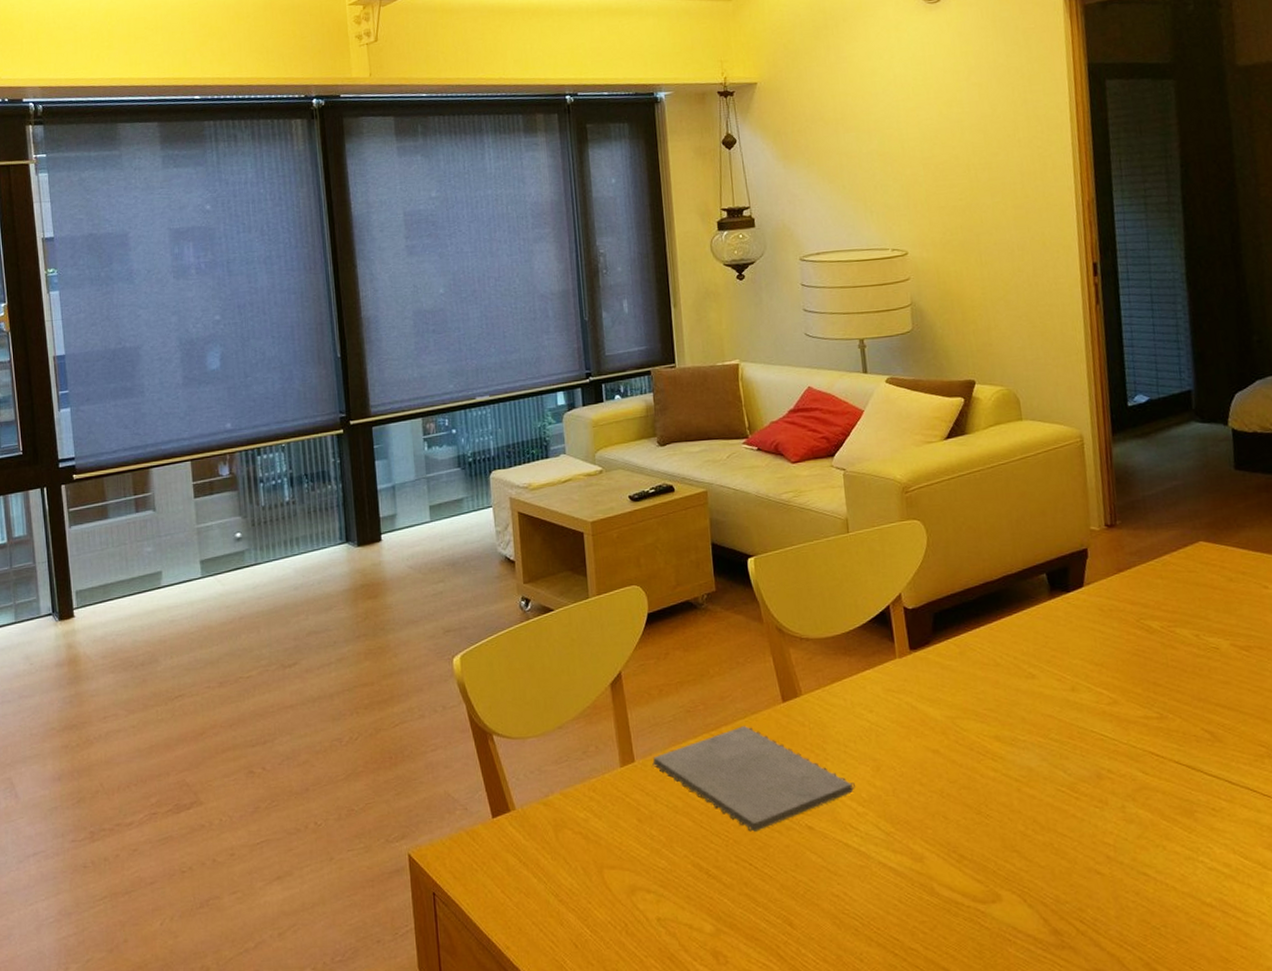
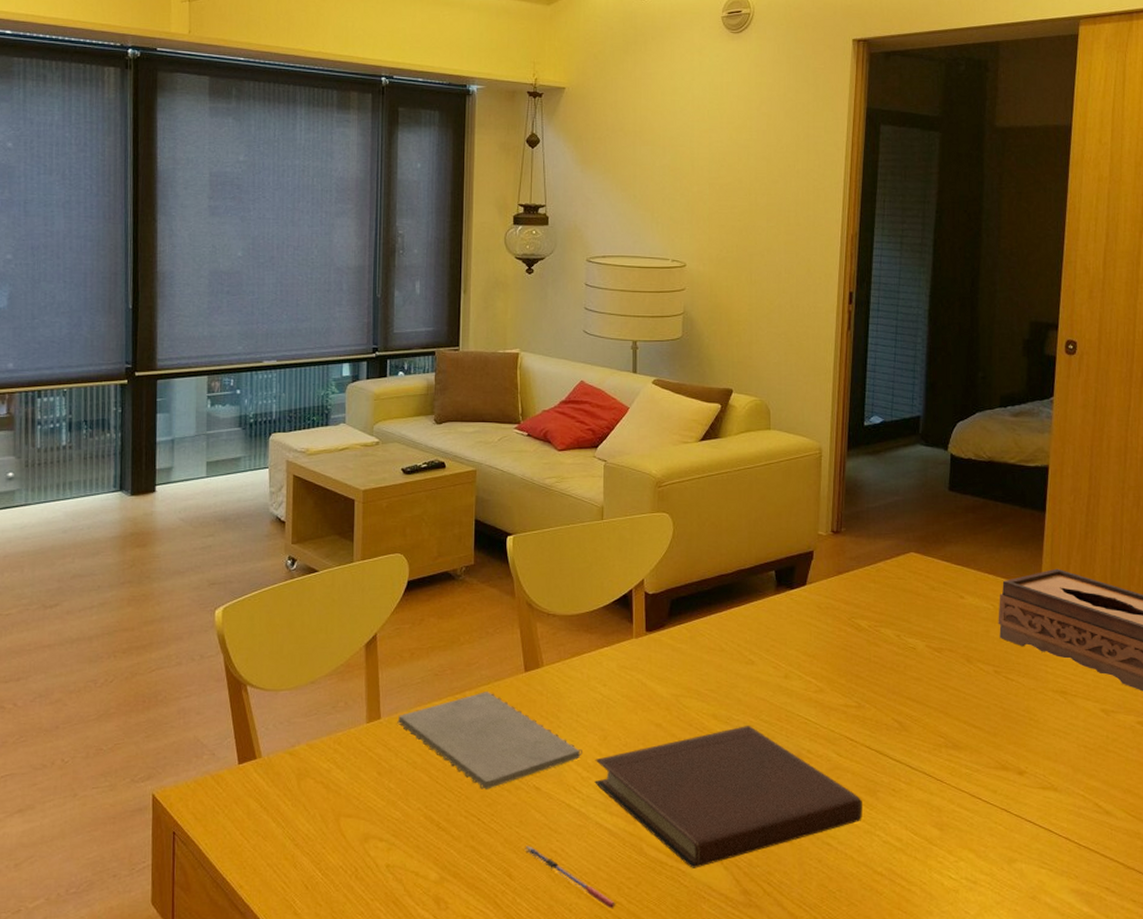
pen: none [804,891,912,957] -> present [525,846,616,909]
notebook: none [870,745,1181,908] -> present [595,725,863,868]

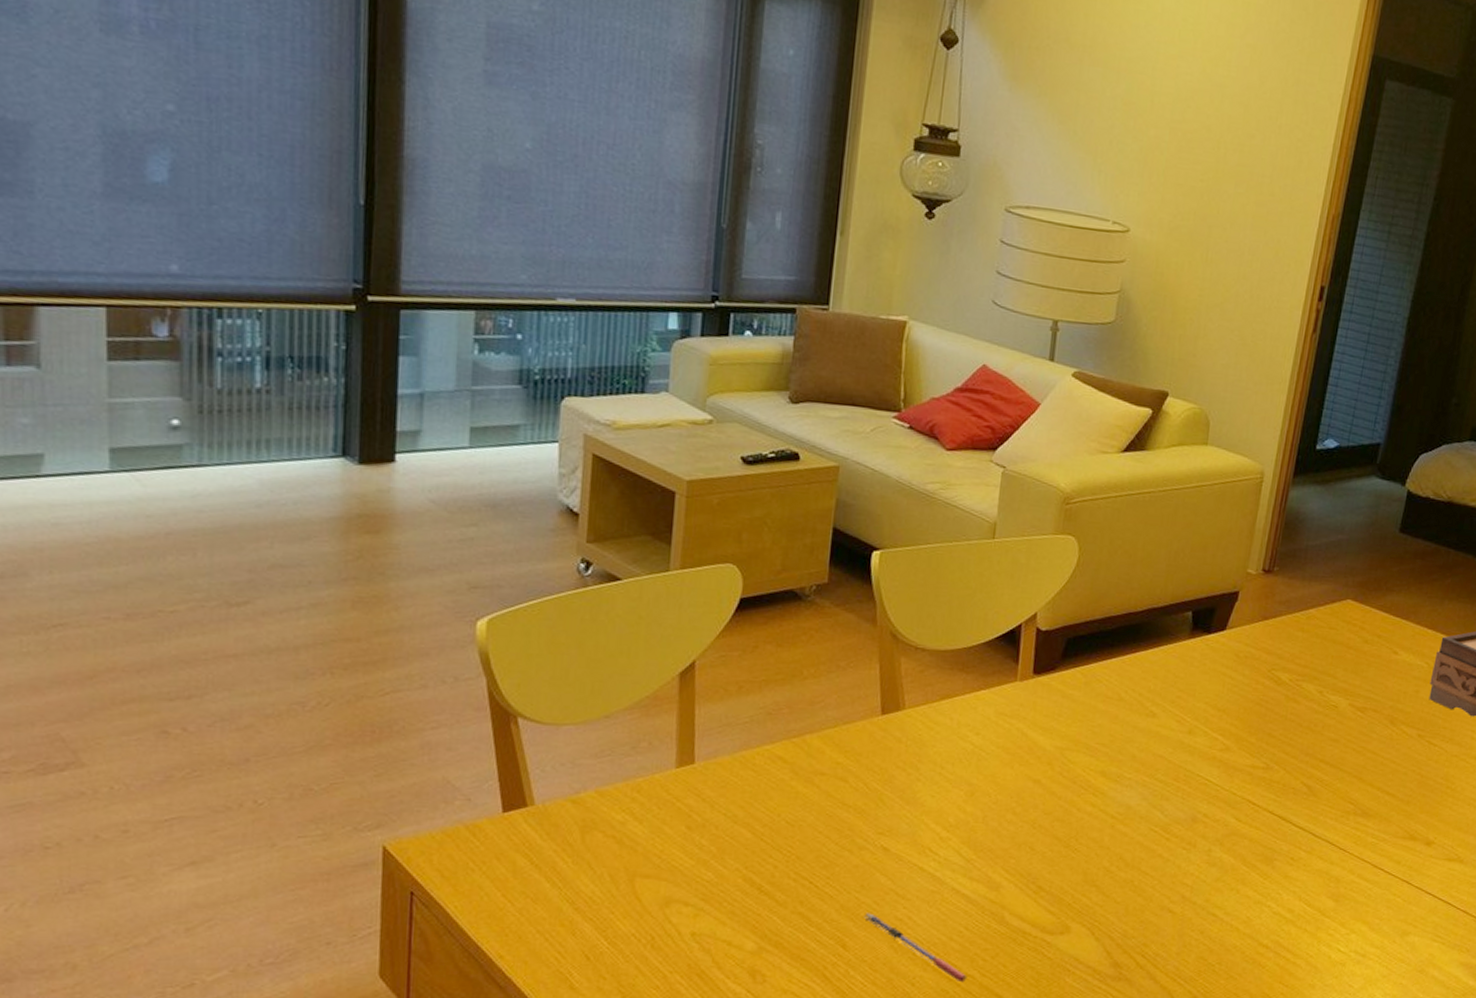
notepad: present [397,692,582,789] -> none [715,736,944,849]
notebook: present [595,725,863,868] -> none [955,784,1257,939]

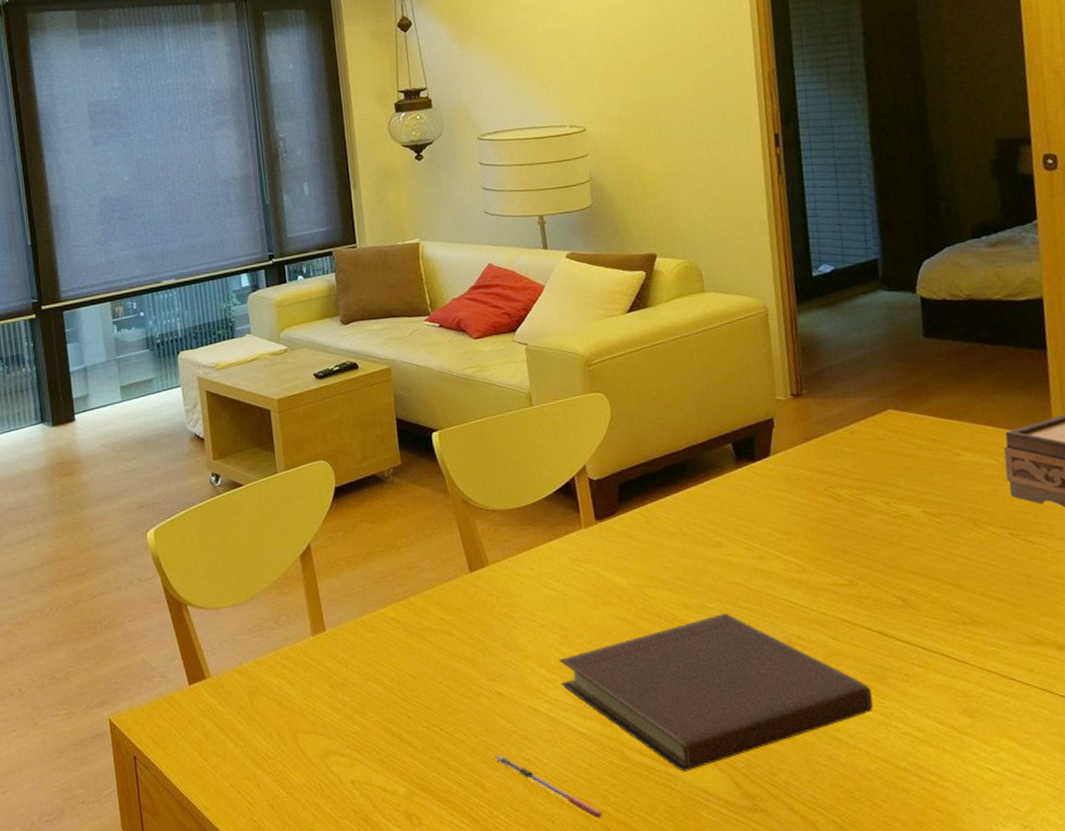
notebook: none [955,784,1257,939] -> present [558,612,873,772]

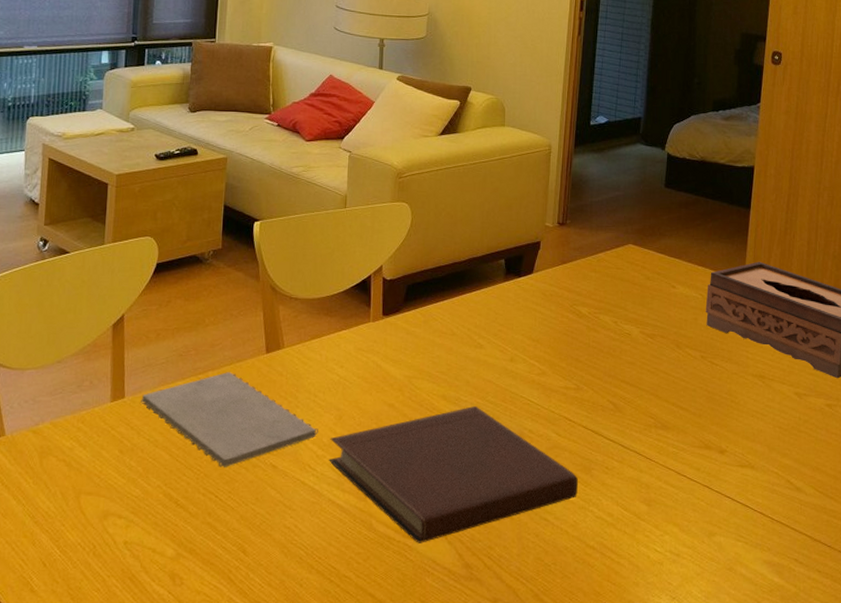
notepad: none [343,595,544,698] -> present [140,372,318,467]
pen: present [495,755,603,819] -> none [259,522,345,584]

